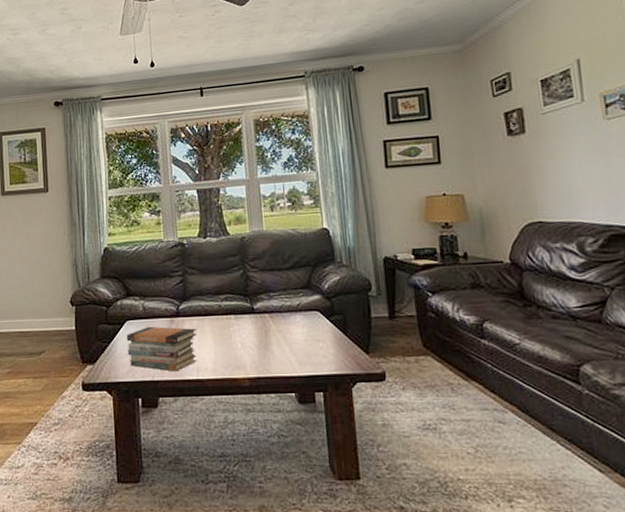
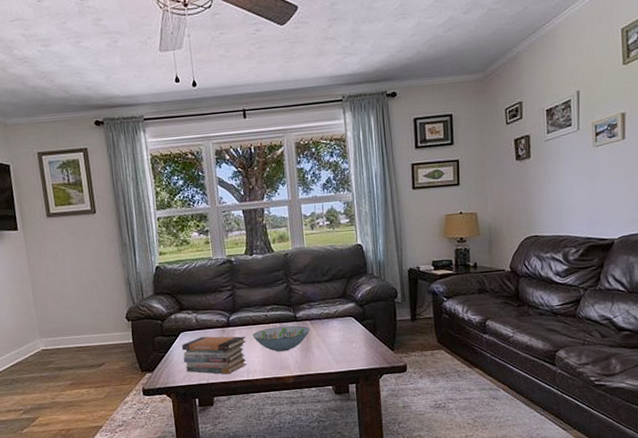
decorative bowl: none [204,318,269,349] -> present [252,325,310,352]

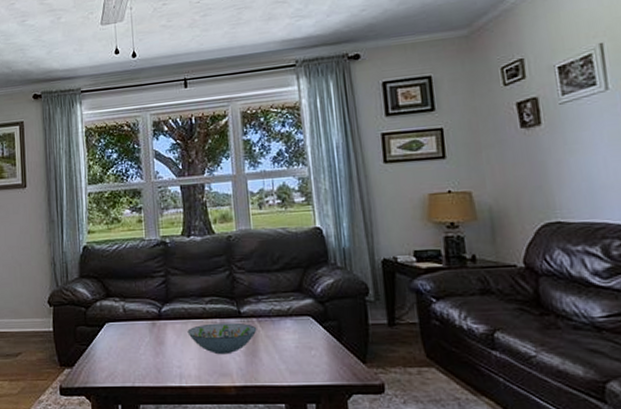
book stack: present [181,336,246,375] -> none [105,329,180,378]

